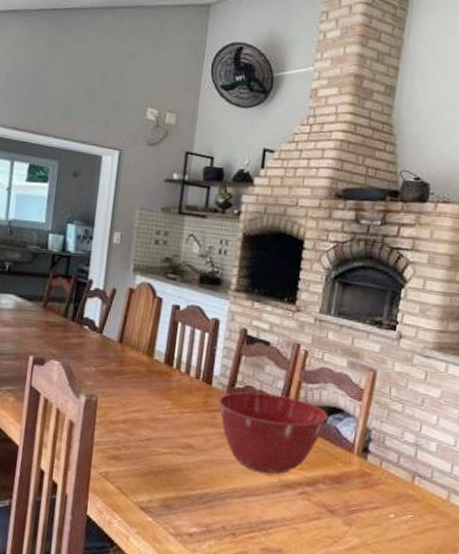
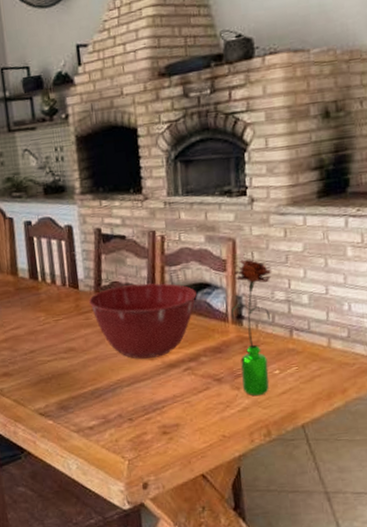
flower: none [355,393,405,538] -> present [230,259,272,396]

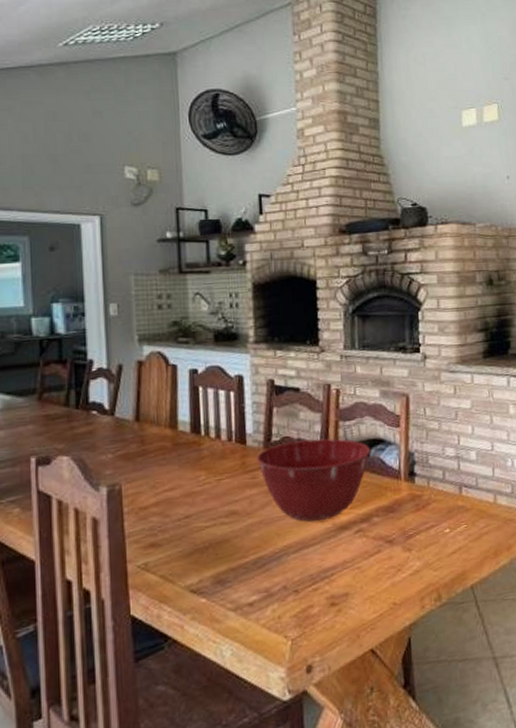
flower: present [230,259,272,396] -> none [403,415,442,558]

